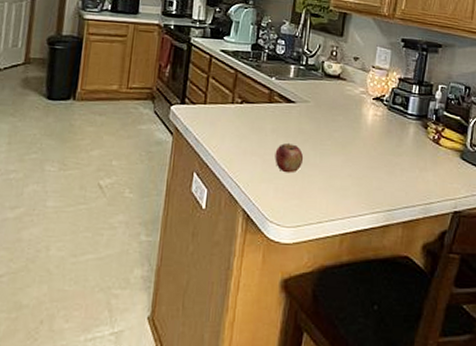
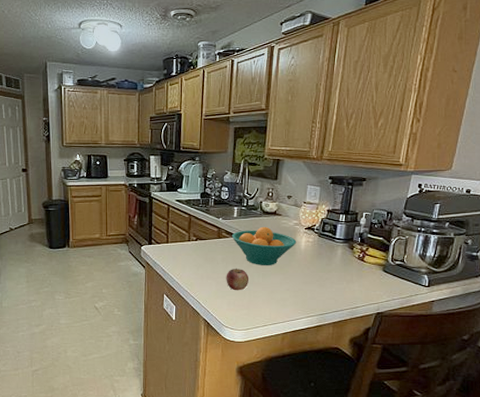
fruit bowl: none [285,92,363,142] -> present [231,226,297,265]

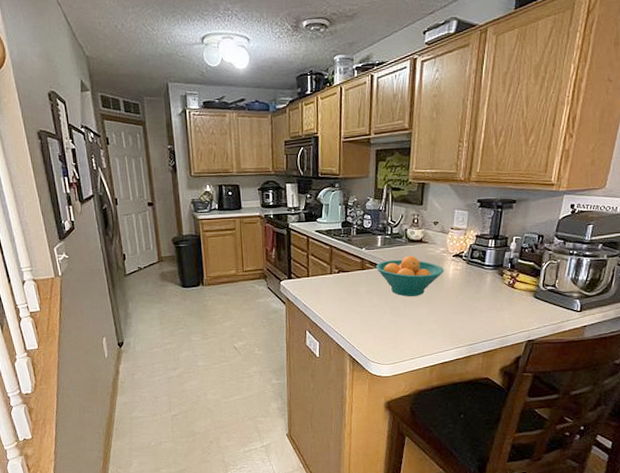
apple: present [226,268,249,291] -> none [371,300,396,324]

